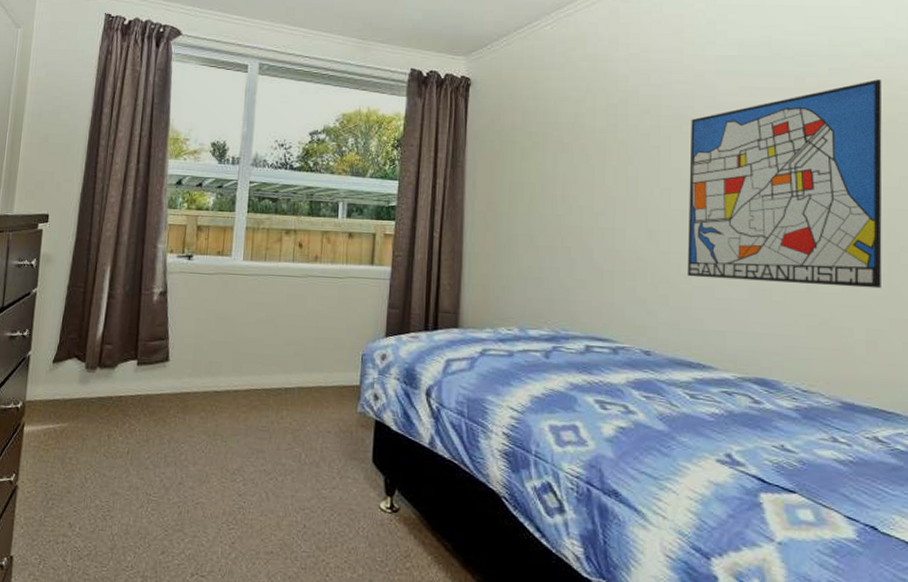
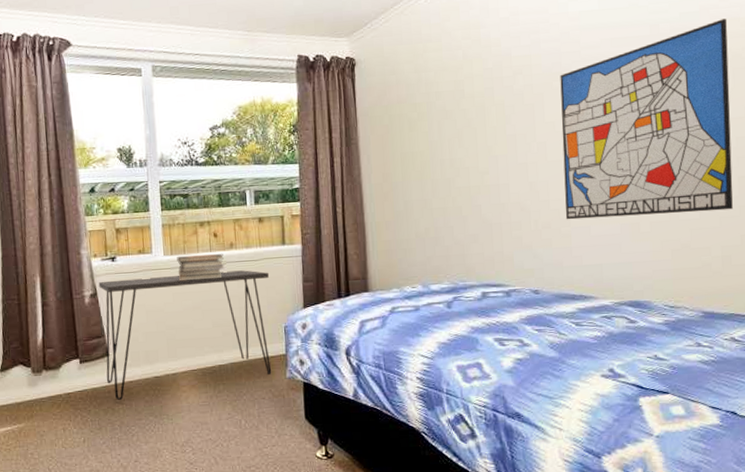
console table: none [163,279,352,413] -> present [98,270,272,401]
book stack: none [255,262,306,292] -> present [177,254,224,280]

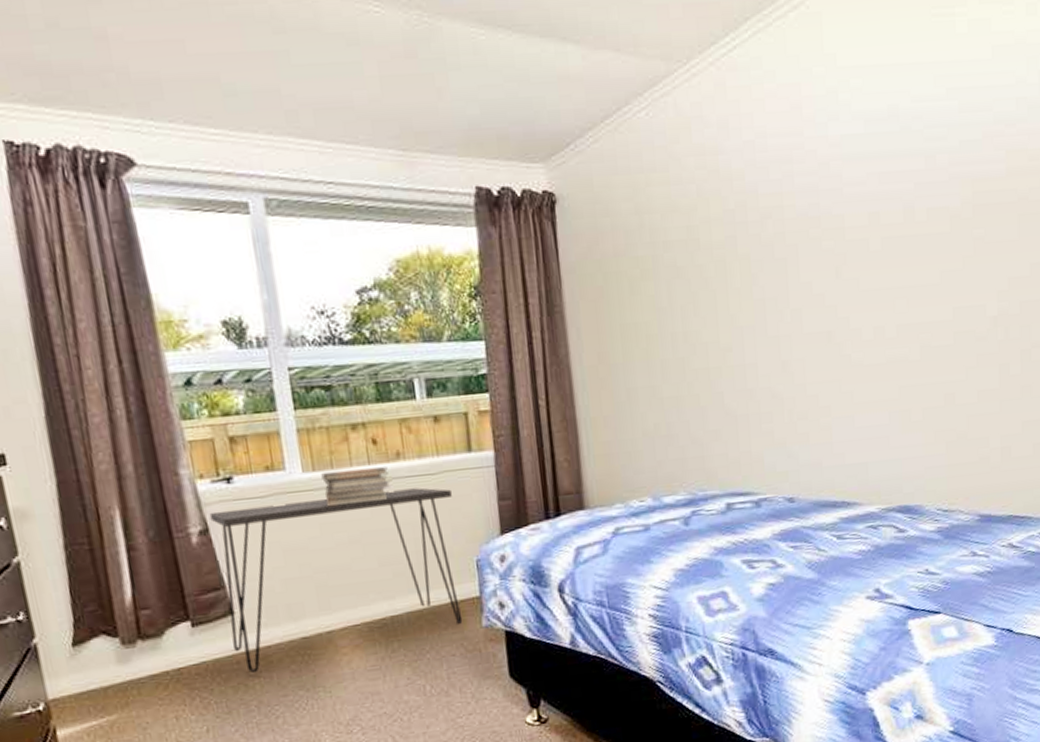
wall art: present [560,18,733,220] -> none [818,150,1015,409]

